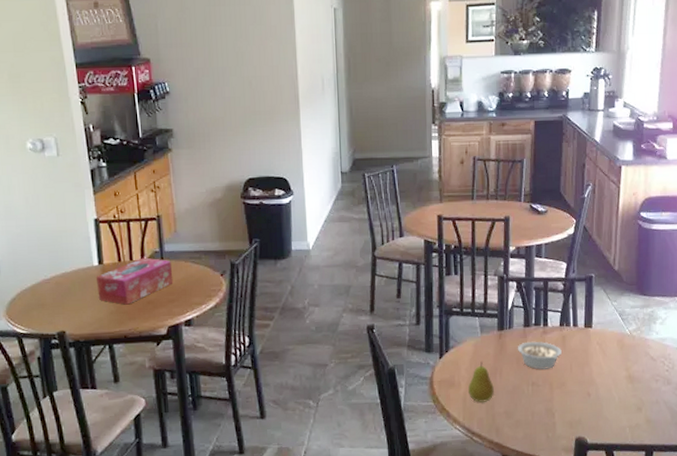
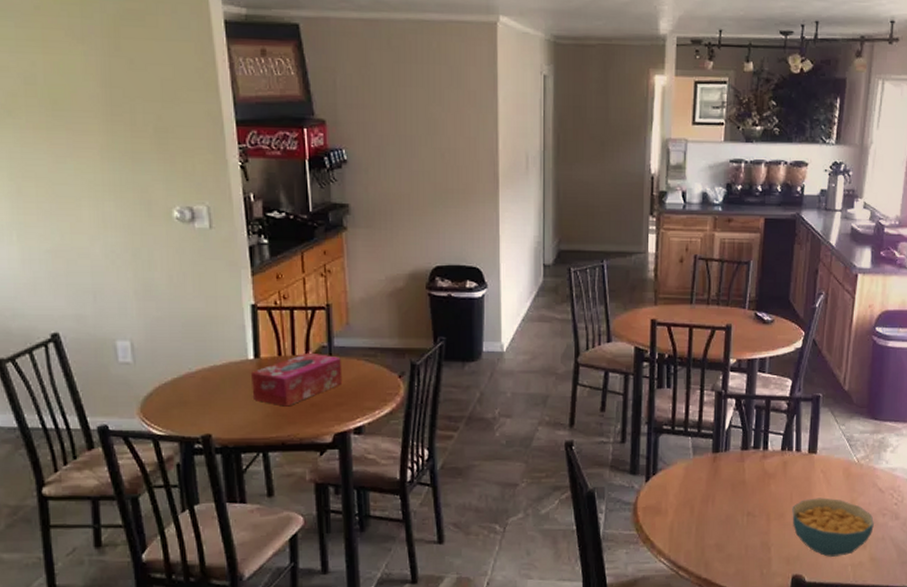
fruit: present [467,362,494,403] -> none [675,487,705,533]
legume: present [517,341,562,370] -> none [732,466,782,498]
cereal bowl: none [572,367,648,420] -> present [792,497,874,557]

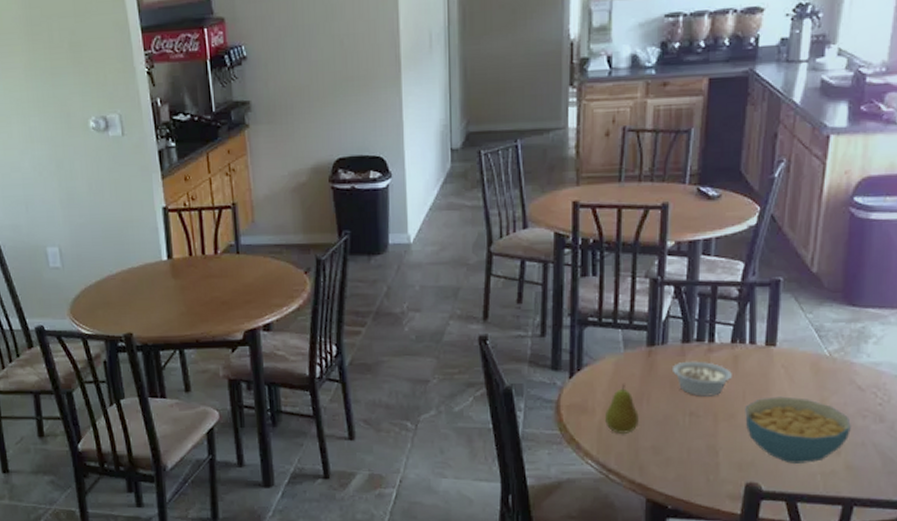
tissue box: present [252,352,343,407] -> none [166,251,251,305]
fruit: none [675,487,705,533] -> present [604,384,639,434]
legume: none [732,466,782,498] -> present [671,361,732,397]

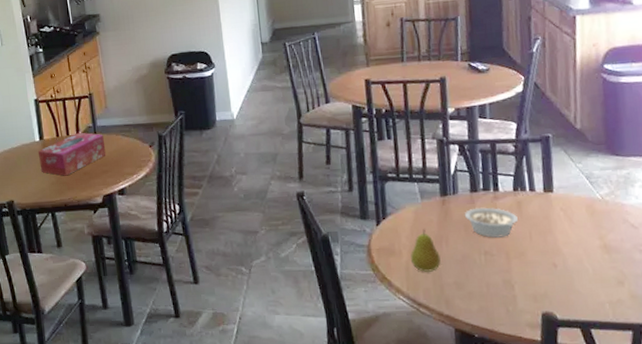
tissue box: none [166,251,251,305] -> present [38,132,106,176]
cereal bowl: present [745,396,851,464] -> none [533,235,630,294]

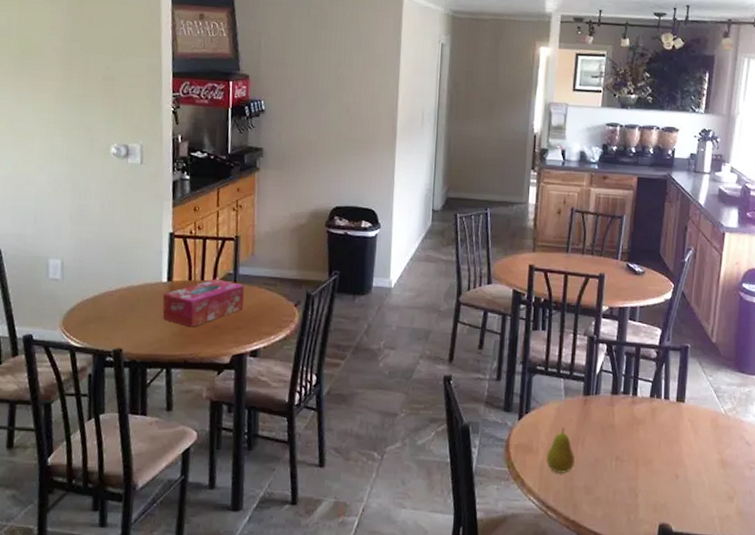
legume: present [464,207,518,238] -> none [602,411,650,444]

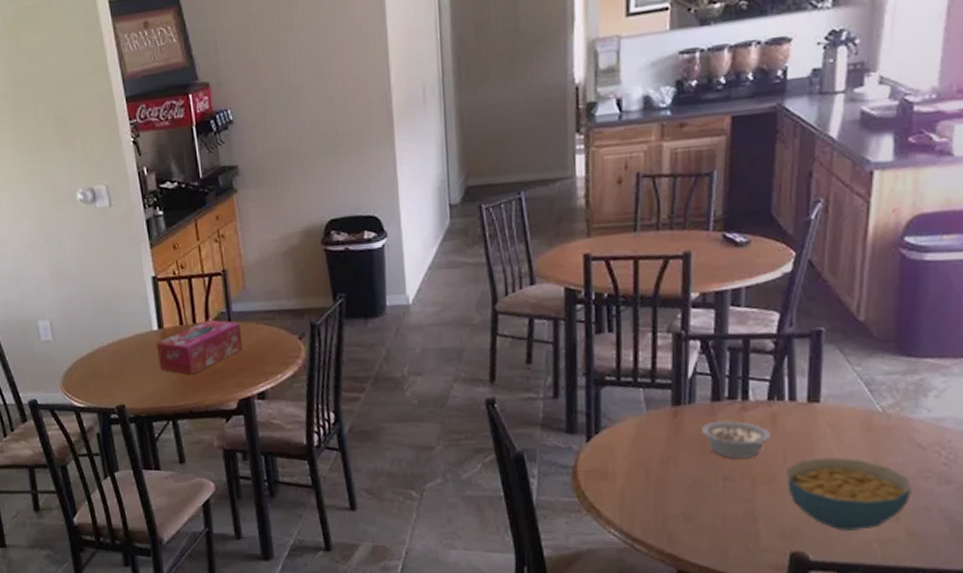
fruit: present [546,428,575,473] -> none [626,447,666,500]
legume: none [602,411,650,444] -> present [700,420,770,459]
cereal bowl: none [660,446,741,508] -> present [787,457,911,531]

